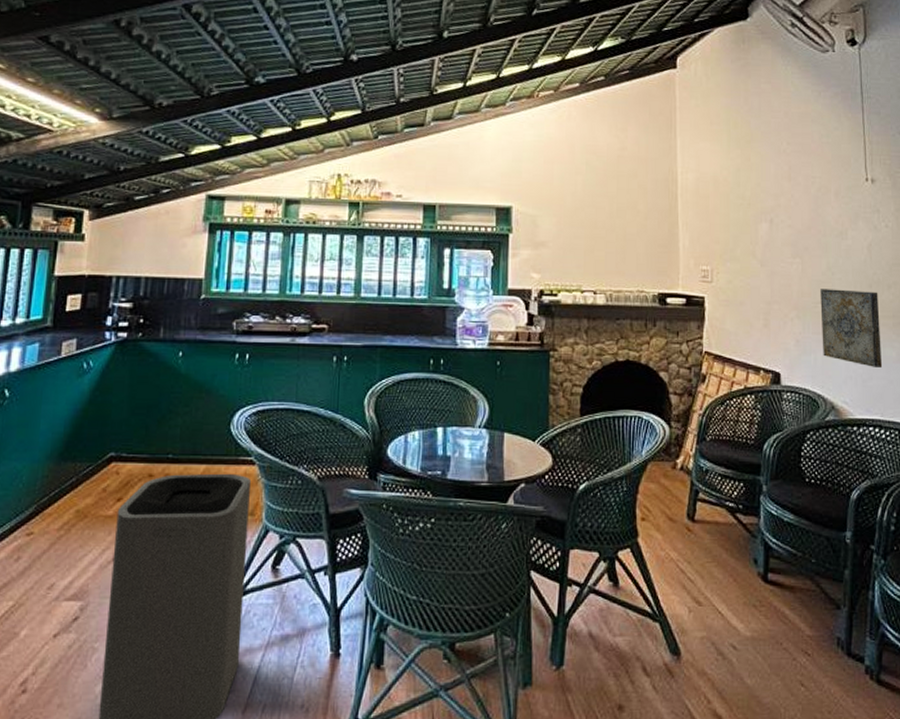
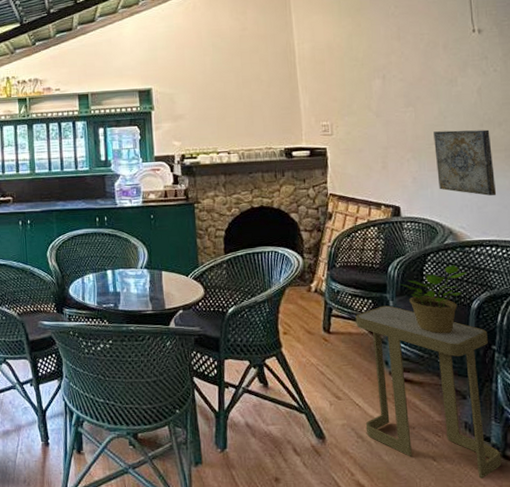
side table: none [724,491,875,709] -> present [355,305,502,478]
potted plant: none [775,446,848,529] -> present [400,265,467,334]

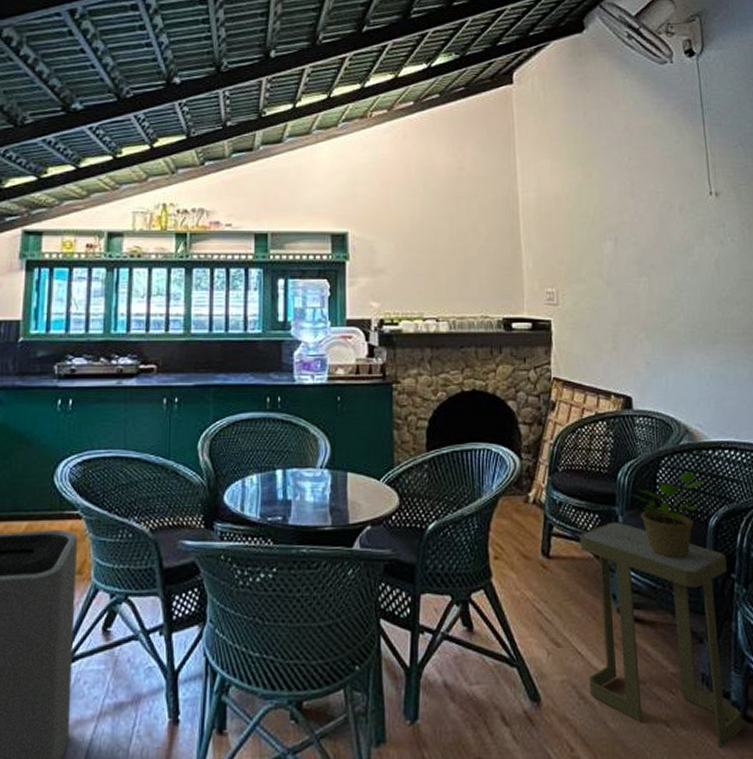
wall art: present [434,129,497,196] -> none [669,307,735,387]

